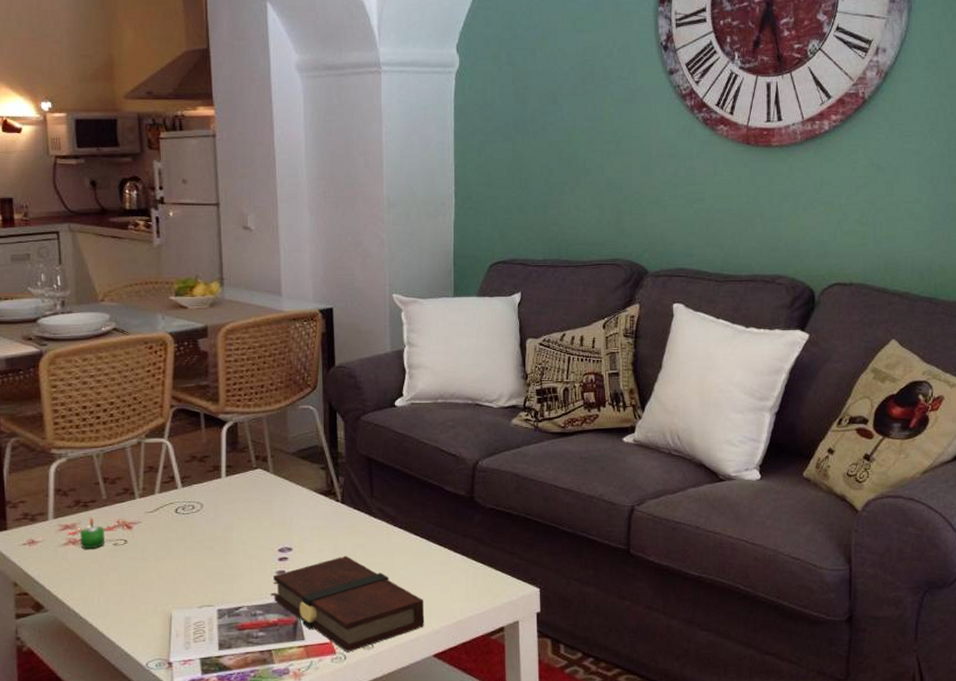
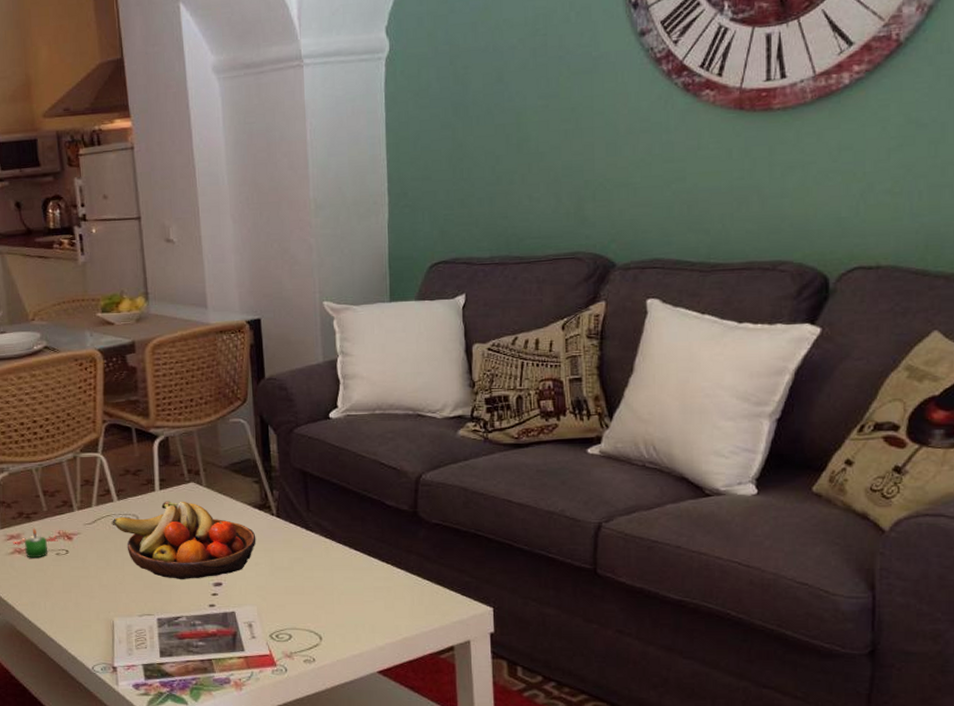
fruit bowl: none [176,487,321,568] -> present [113,501,256,579]
book: present [274,555,425,652] -> none [211,569,368,665]

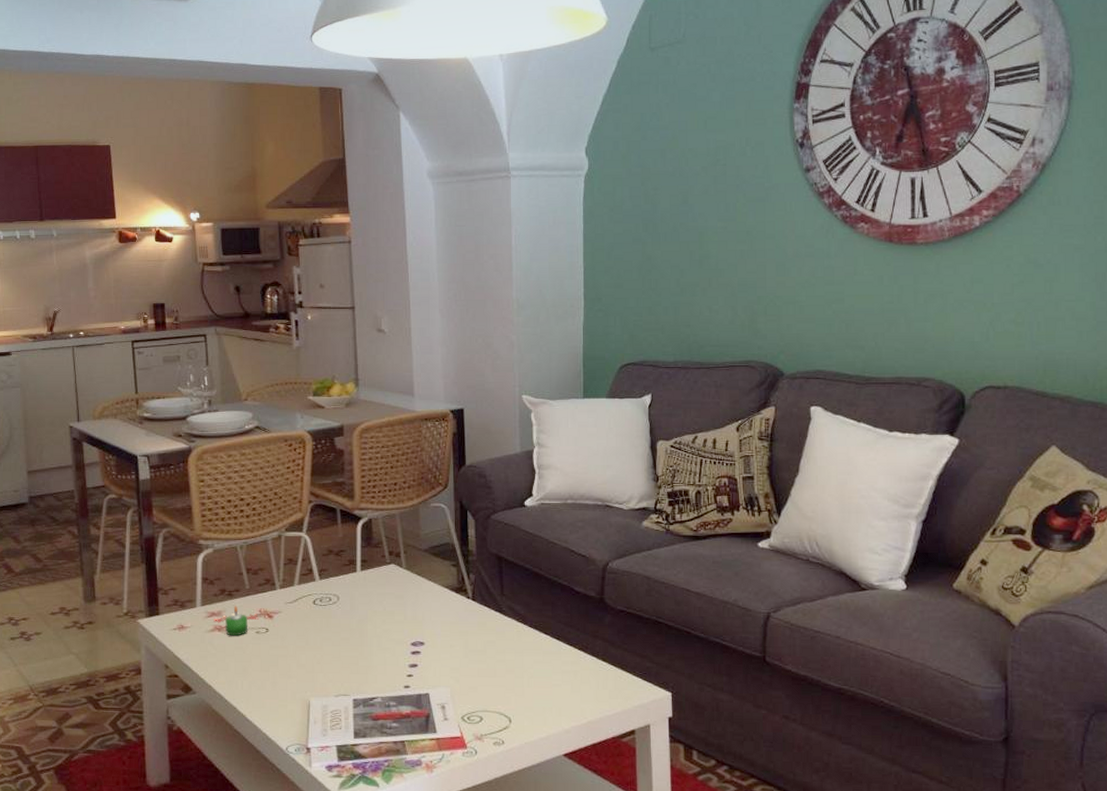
fruit bowl: present [113,501,256,579] -> none [314,582,452,660]

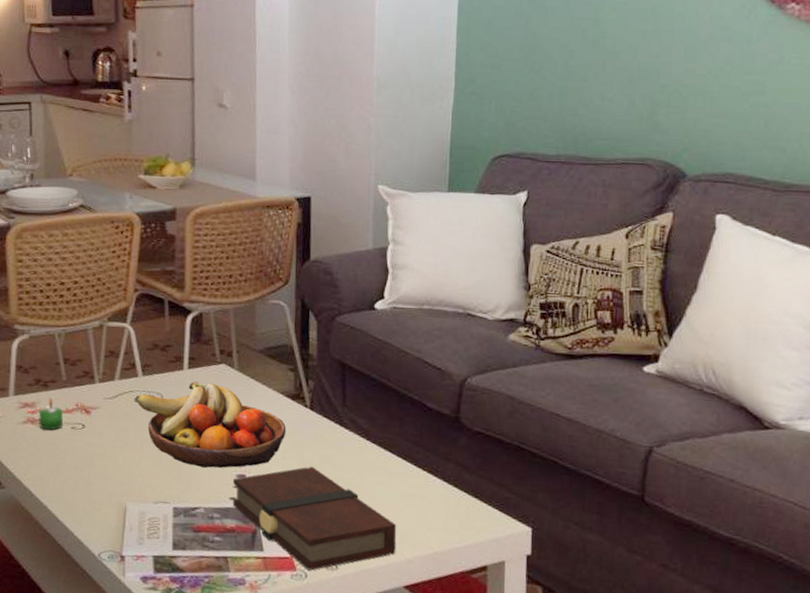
fruit bowl: none [314,582,452,660] -> present [135,381,286,468]
book: none [407,652,555,747] -> present [232,466,397,571]

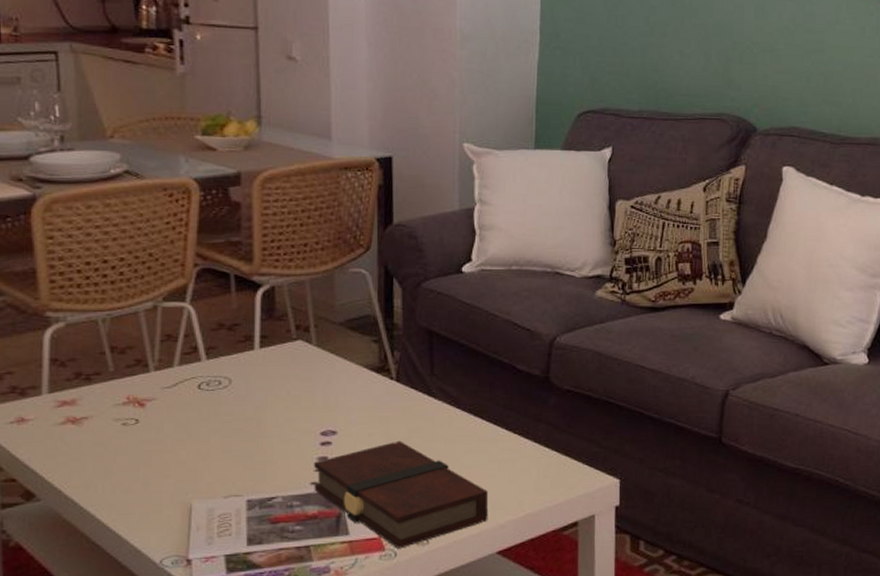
candle: present [26,397,75,431] -> none [65,392,126,429]
fruit bowl: present [135,381,286,468] -> none [199,361,371,453]

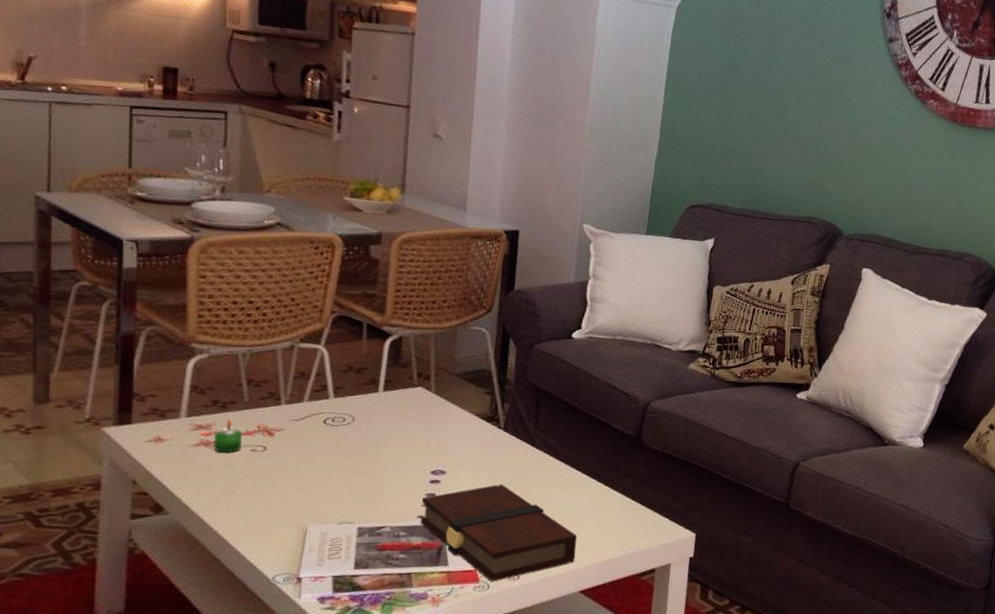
candle: none [65,392,126,429] -> present [199,419,256,453]

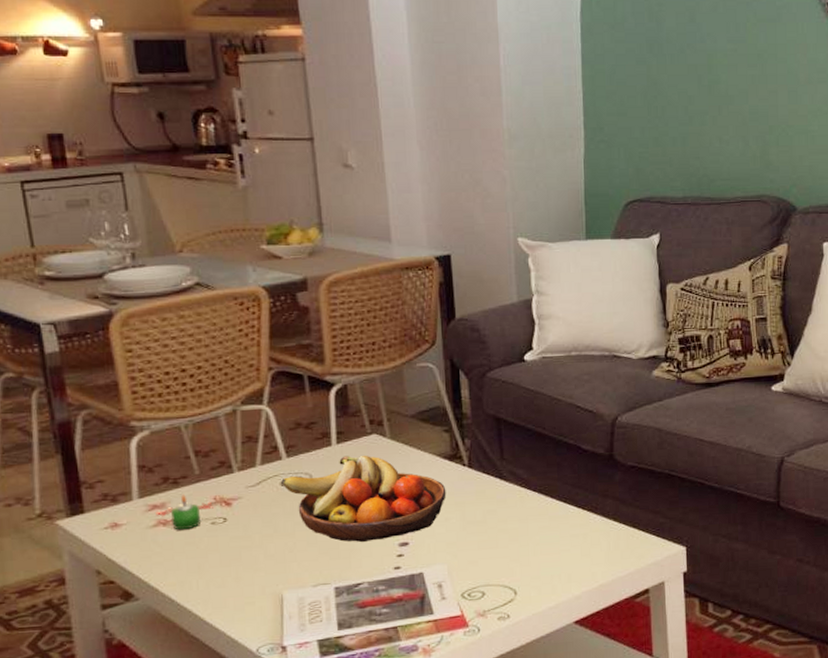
fruit bowl: none [324,403,479,488] -> present [281,455,446,542]
book: present [420,484,577,582] -> none [396,523,564,624]

